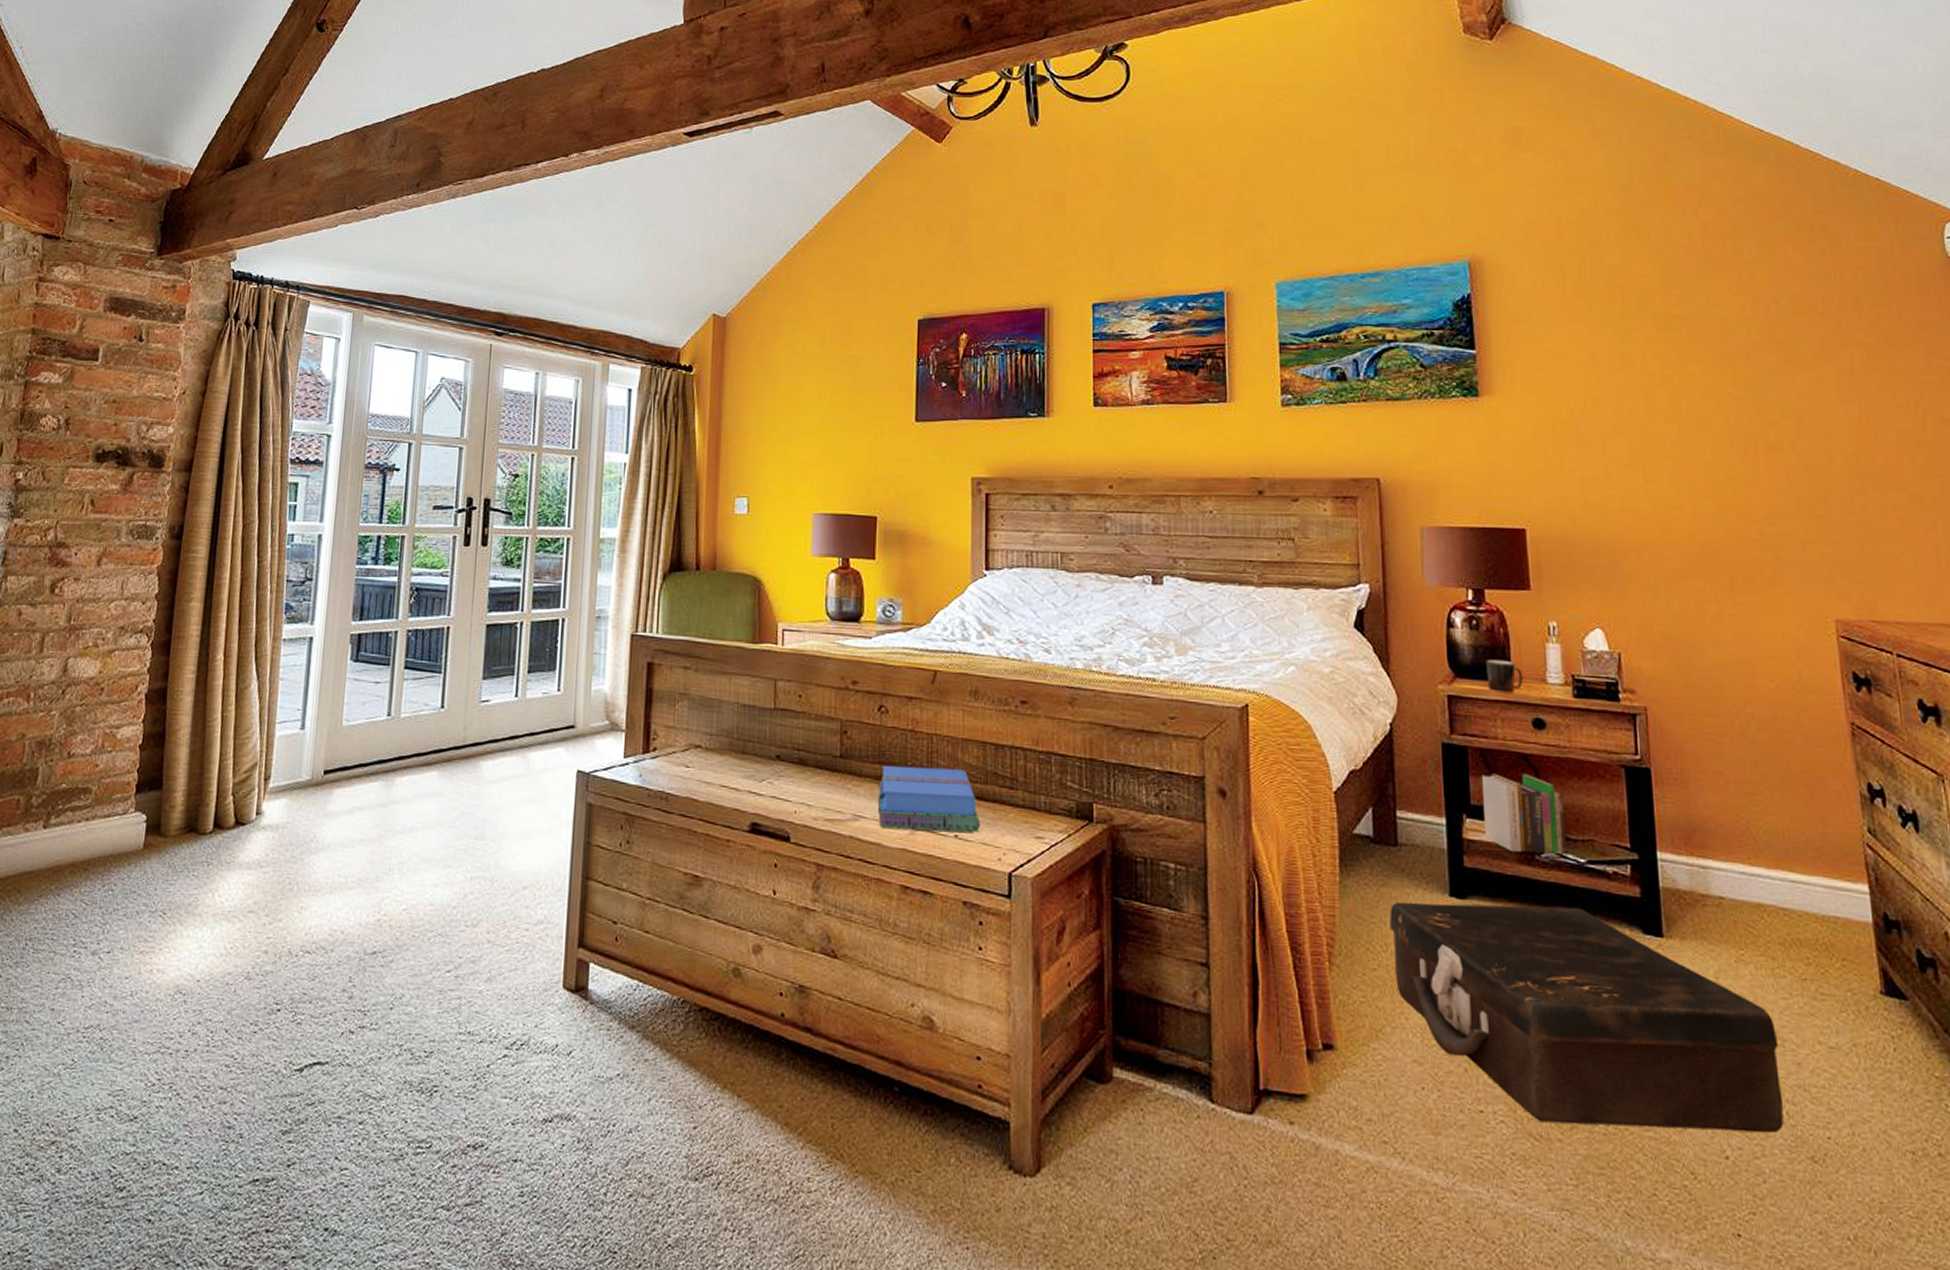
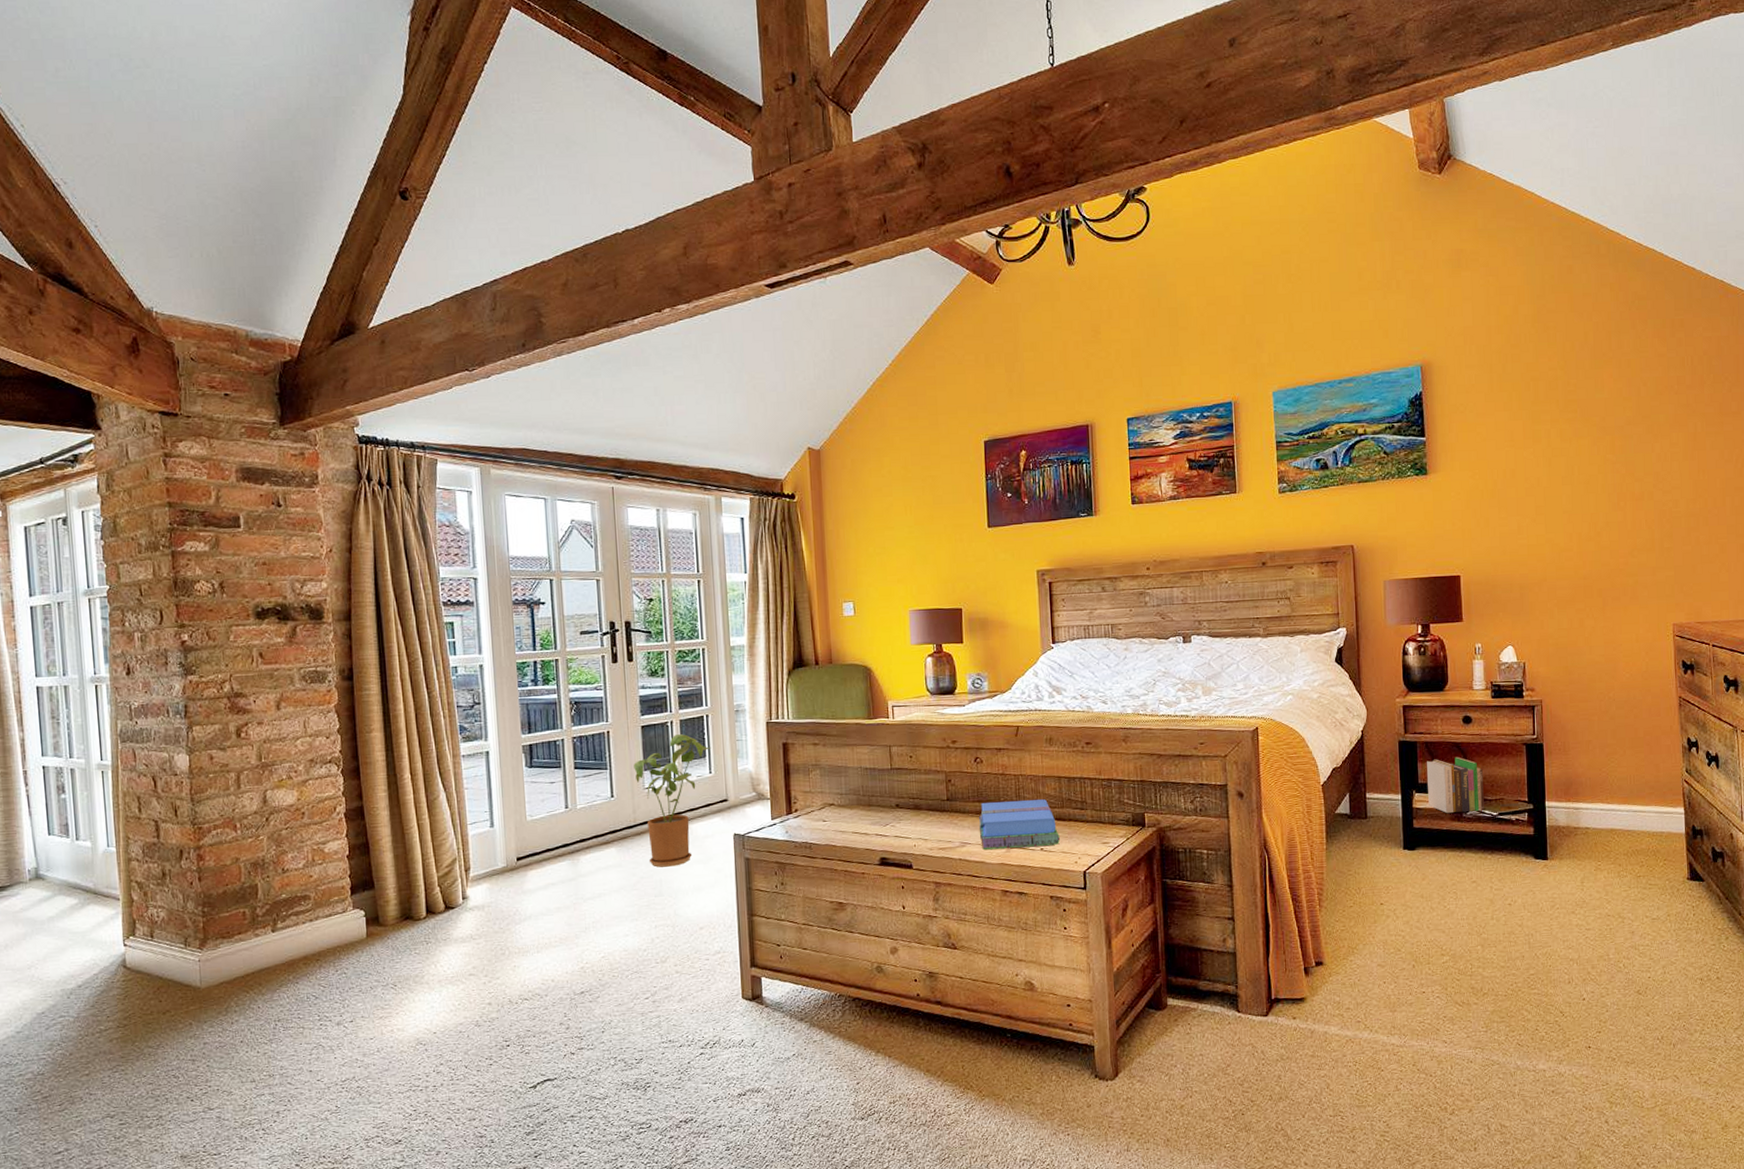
house plant: none [471,639,564,804] -> present [633,734,711,867]
suitcase: present [1389,902,1784,1133] -> none [1361,846,1621,994]
mug: present [1484,659,1523,696] -> none [1429,675,1457,702]

